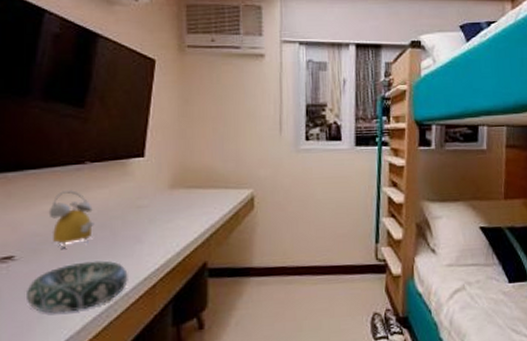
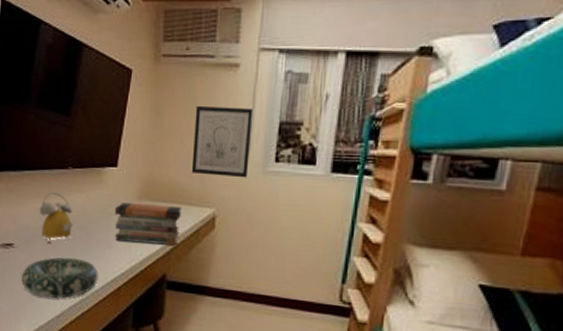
book stack: none [143,190,219,235] -> present [114,203,181,245]
wall art: none [225,92,282,158] -> present [191,105,254,178]

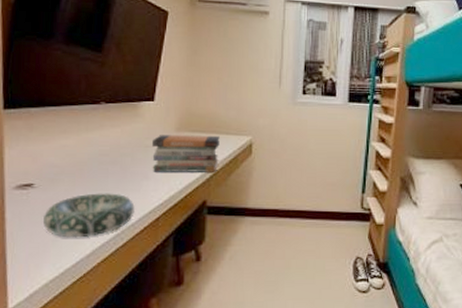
alarm clock: present [39,192,74,243] -> none [66,128,106,180]
wall art: present [191,105,254,178] -> none [228,45,283,109]

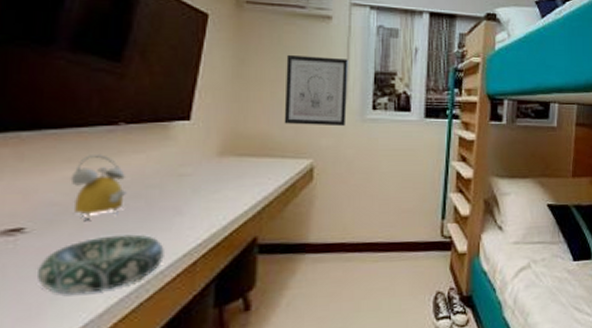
alarm clock: none [66,128,106,180] -> present [70,154,127,220]
book stack: present [151,135,220,172] -> none [186,159,273,206]
wall art: none [228,45,283,109] -> present [284,54,348,127]

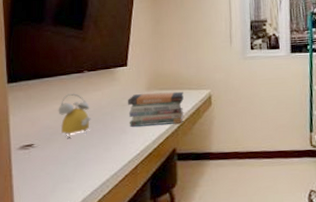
decorative bowl: present [36,234,164,294] -> none [42,147,117,189]
book stack: none [186,159,273,206] -> present [127,91,184,127]
wall art: present [284,54,348,127] -> none [187,13,232,65]

